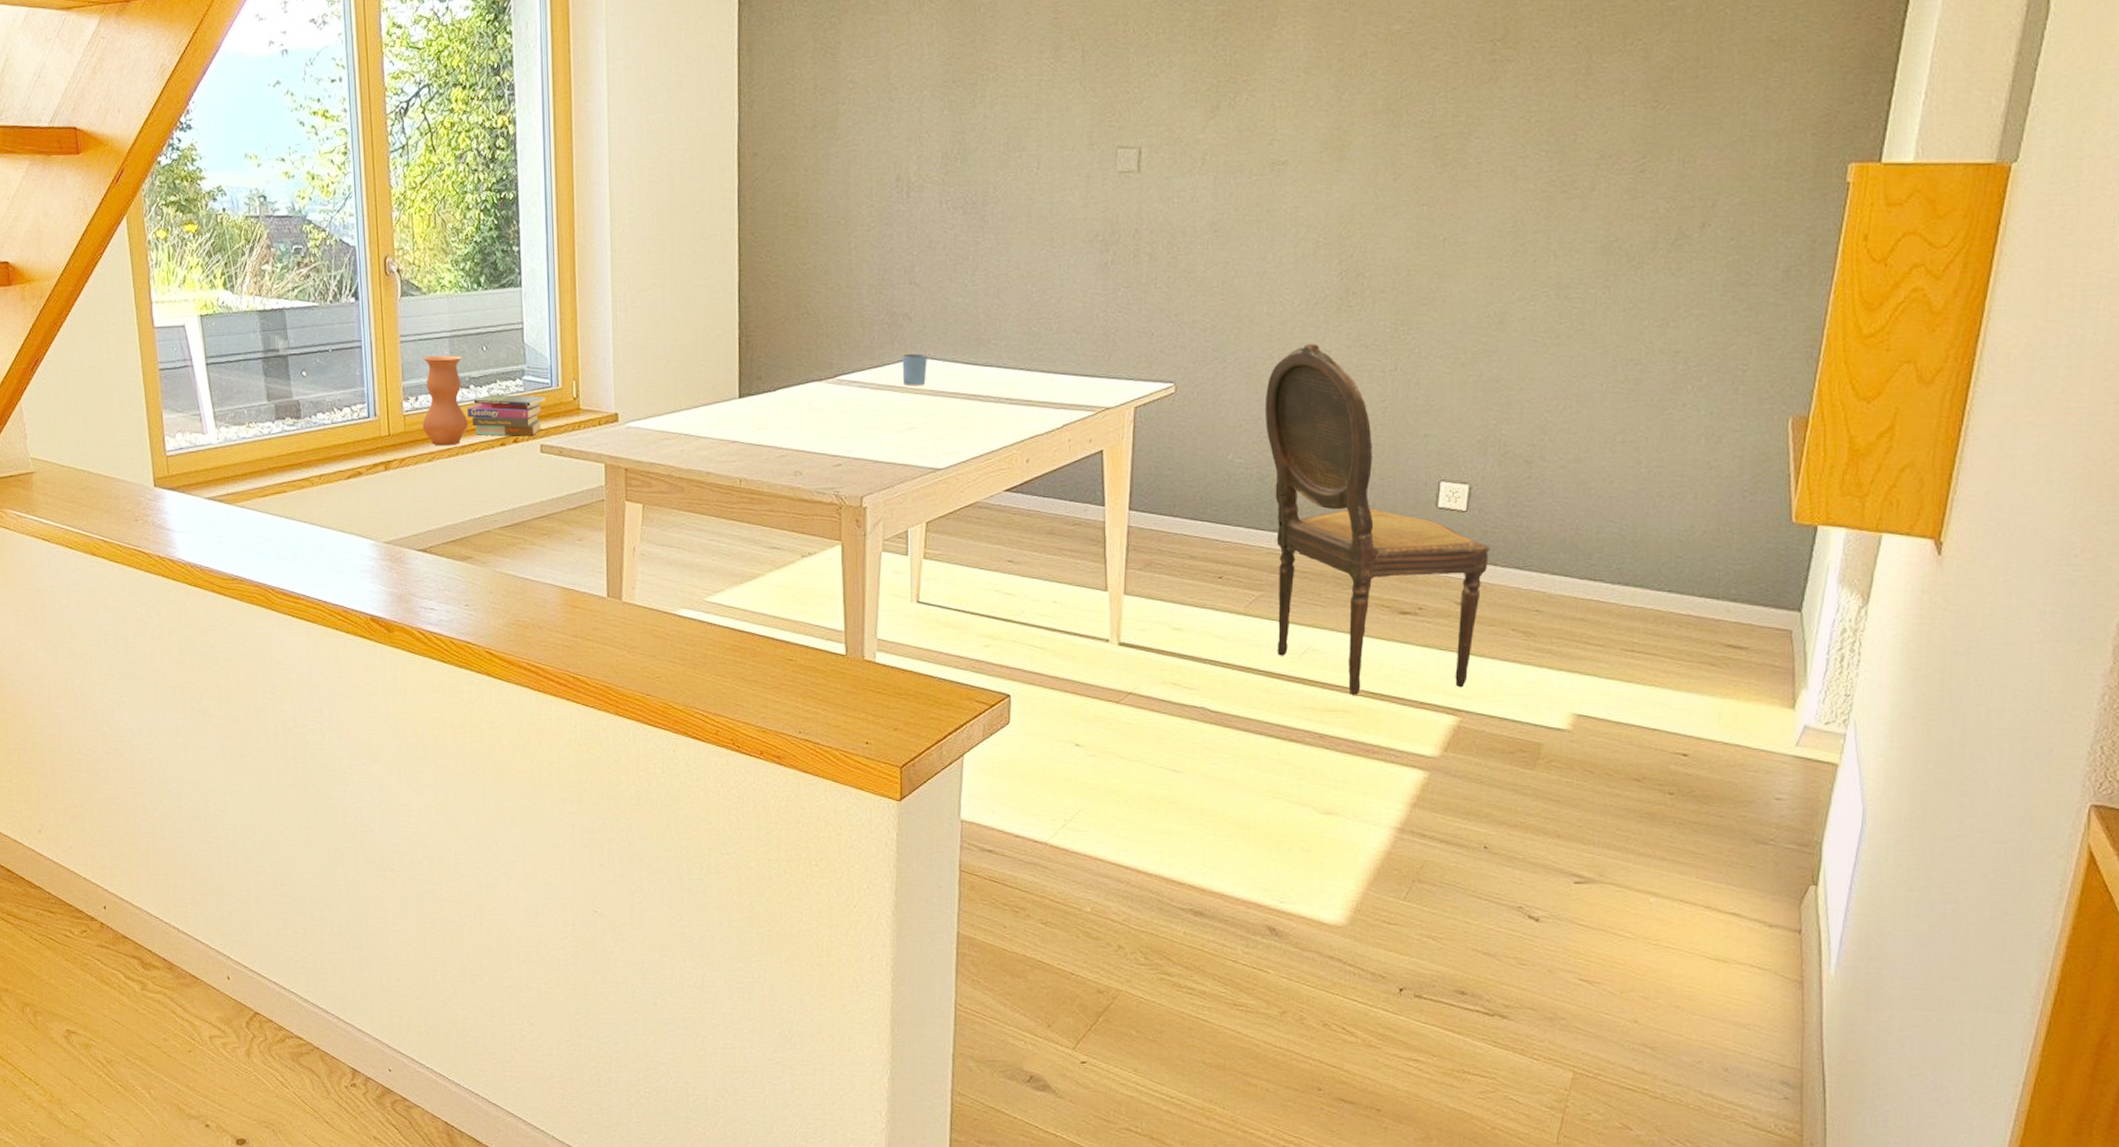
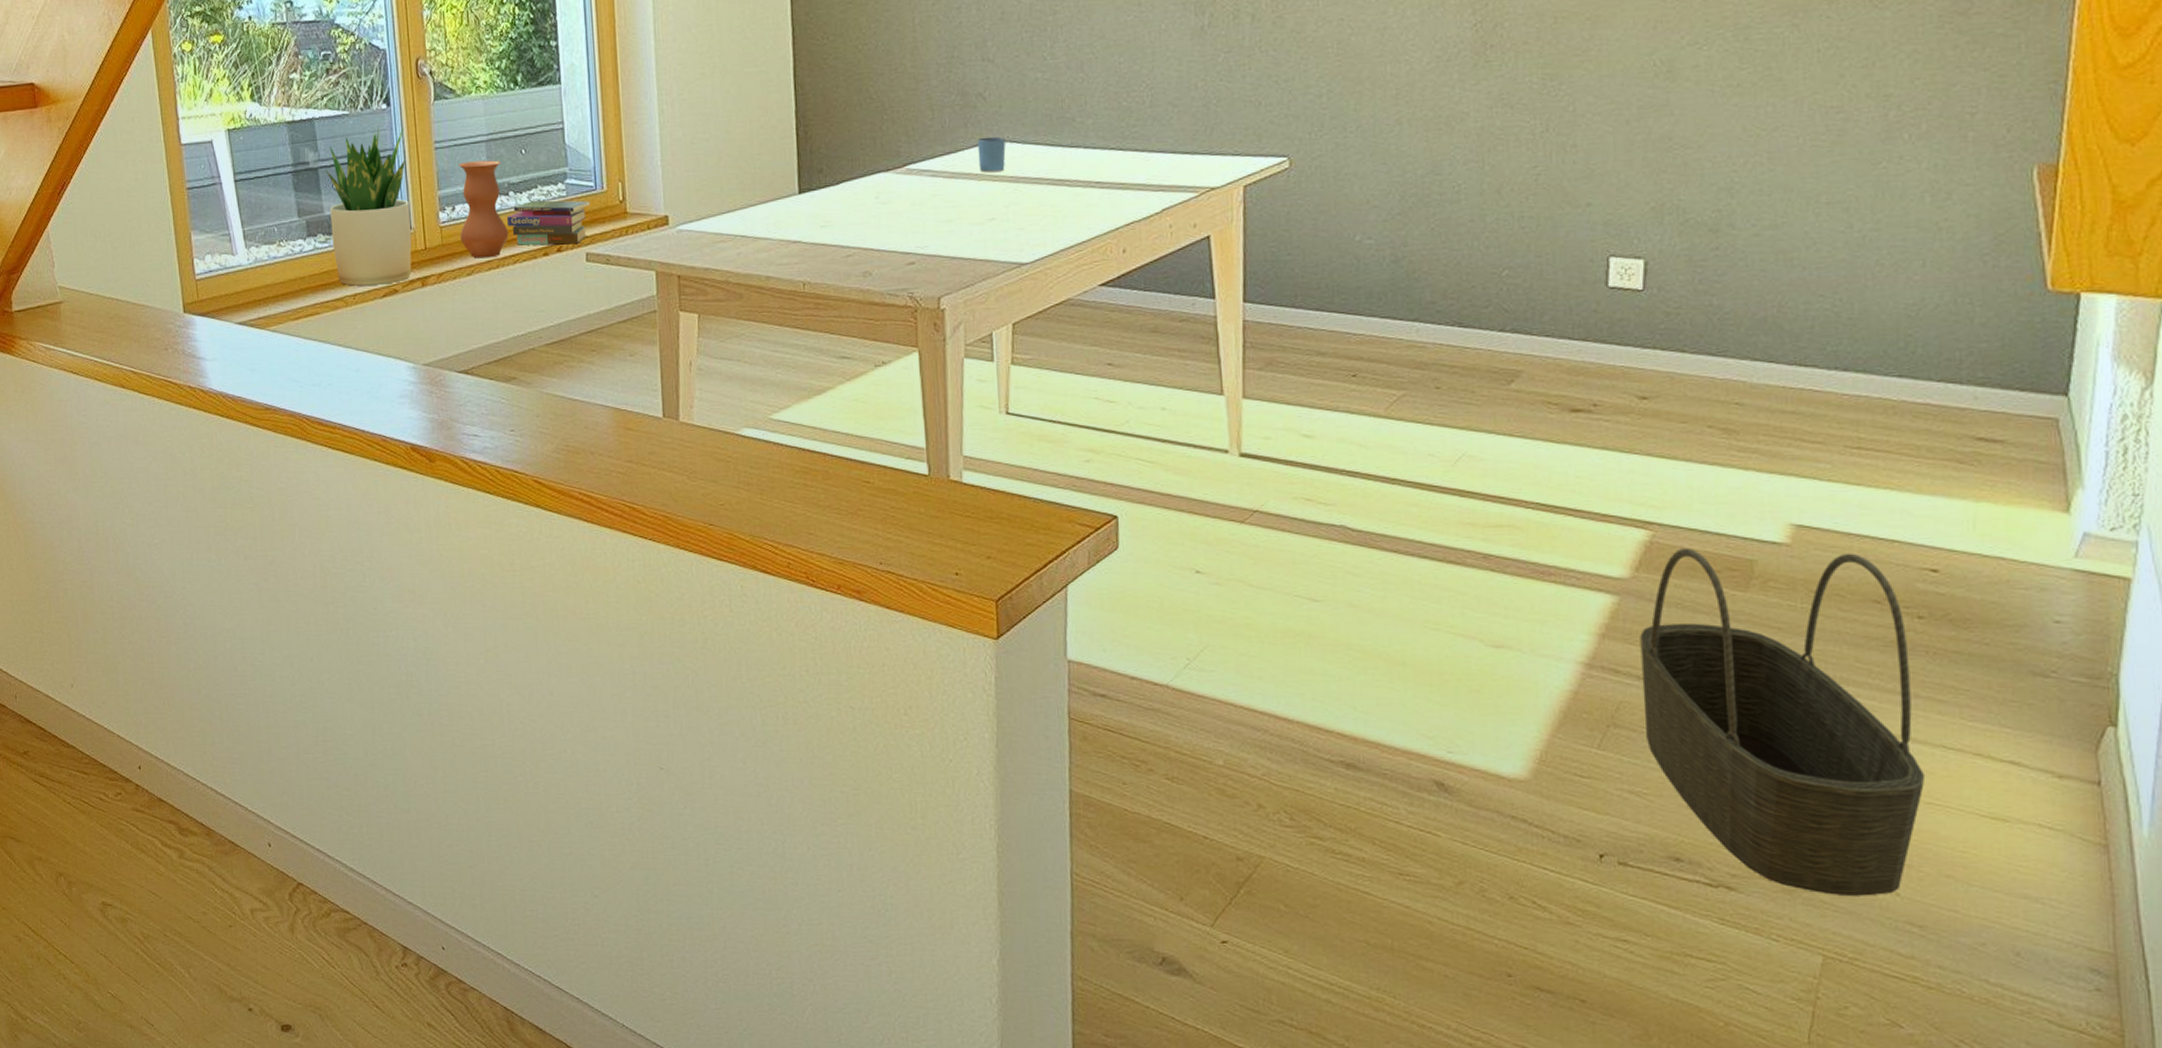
planter: none [294,320,376,467] -> present [325,127,412,286]
dining chair: present [1264,343,1490,696] -> none [1394,105,1675,509]
basket: none [1443,732,1665,1023] -> present [1640,548,1926,896]

